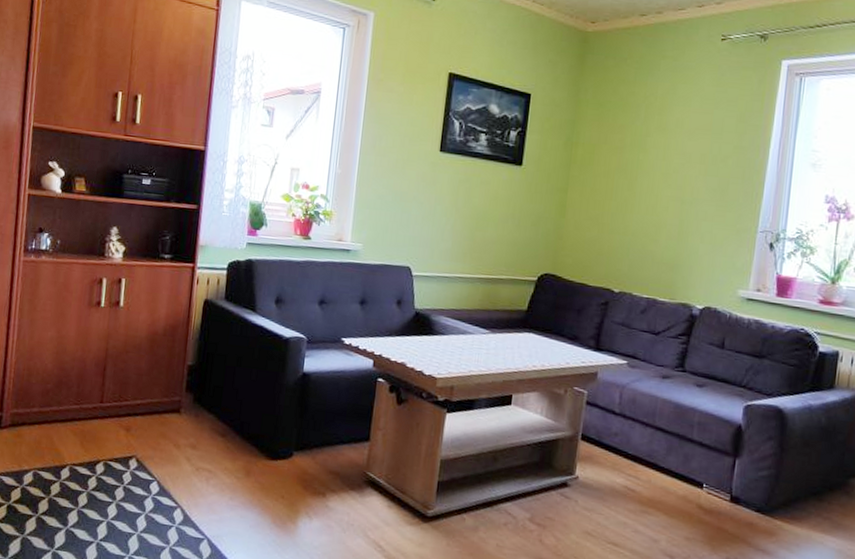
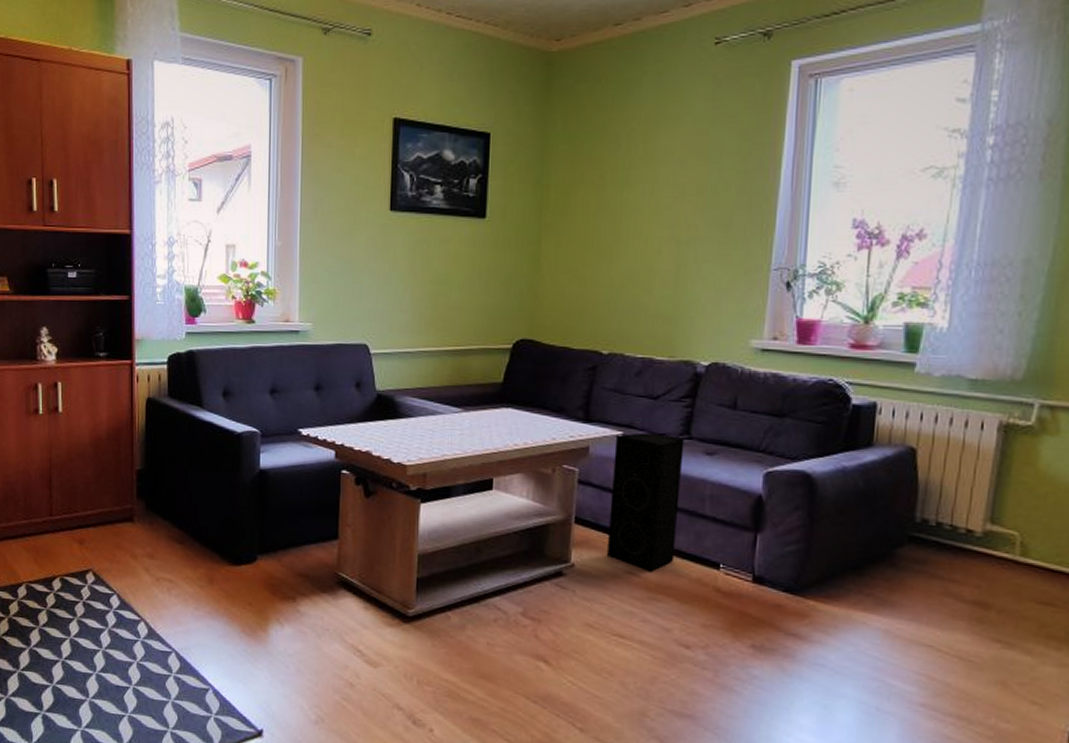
speaker: none [606,363,679,487] -> present [606,432,684,571]

